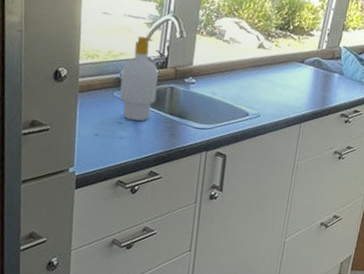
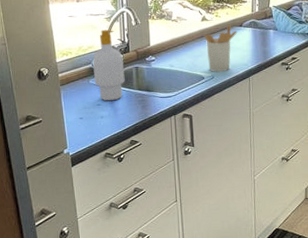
utensil holder: none [256,58,297,112] -> present [203,24,238,73]

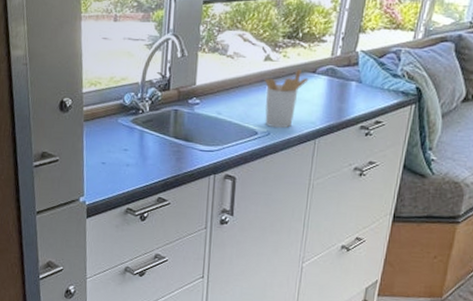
soap bottle: present [93,29,125,101] -> none [123,59,161,147]

